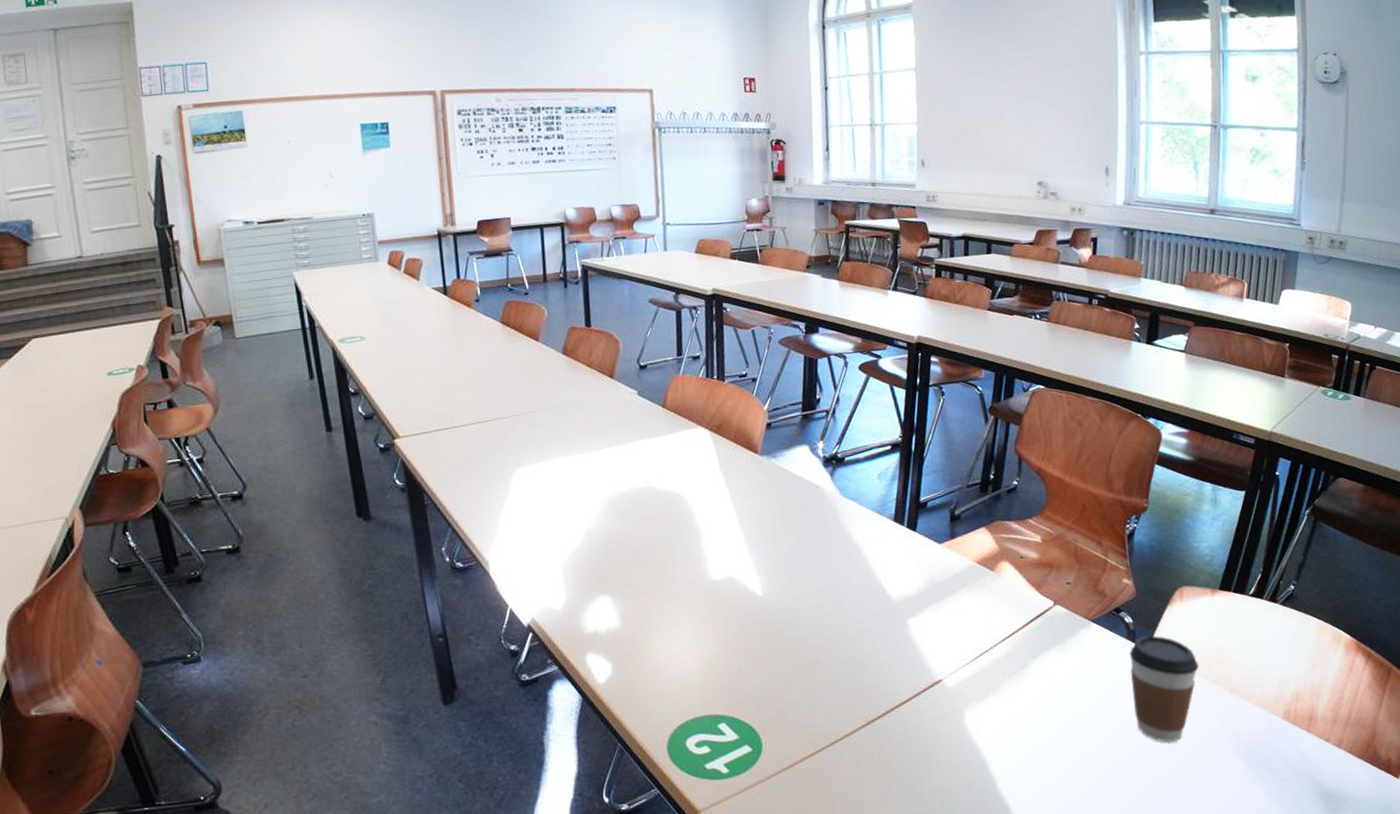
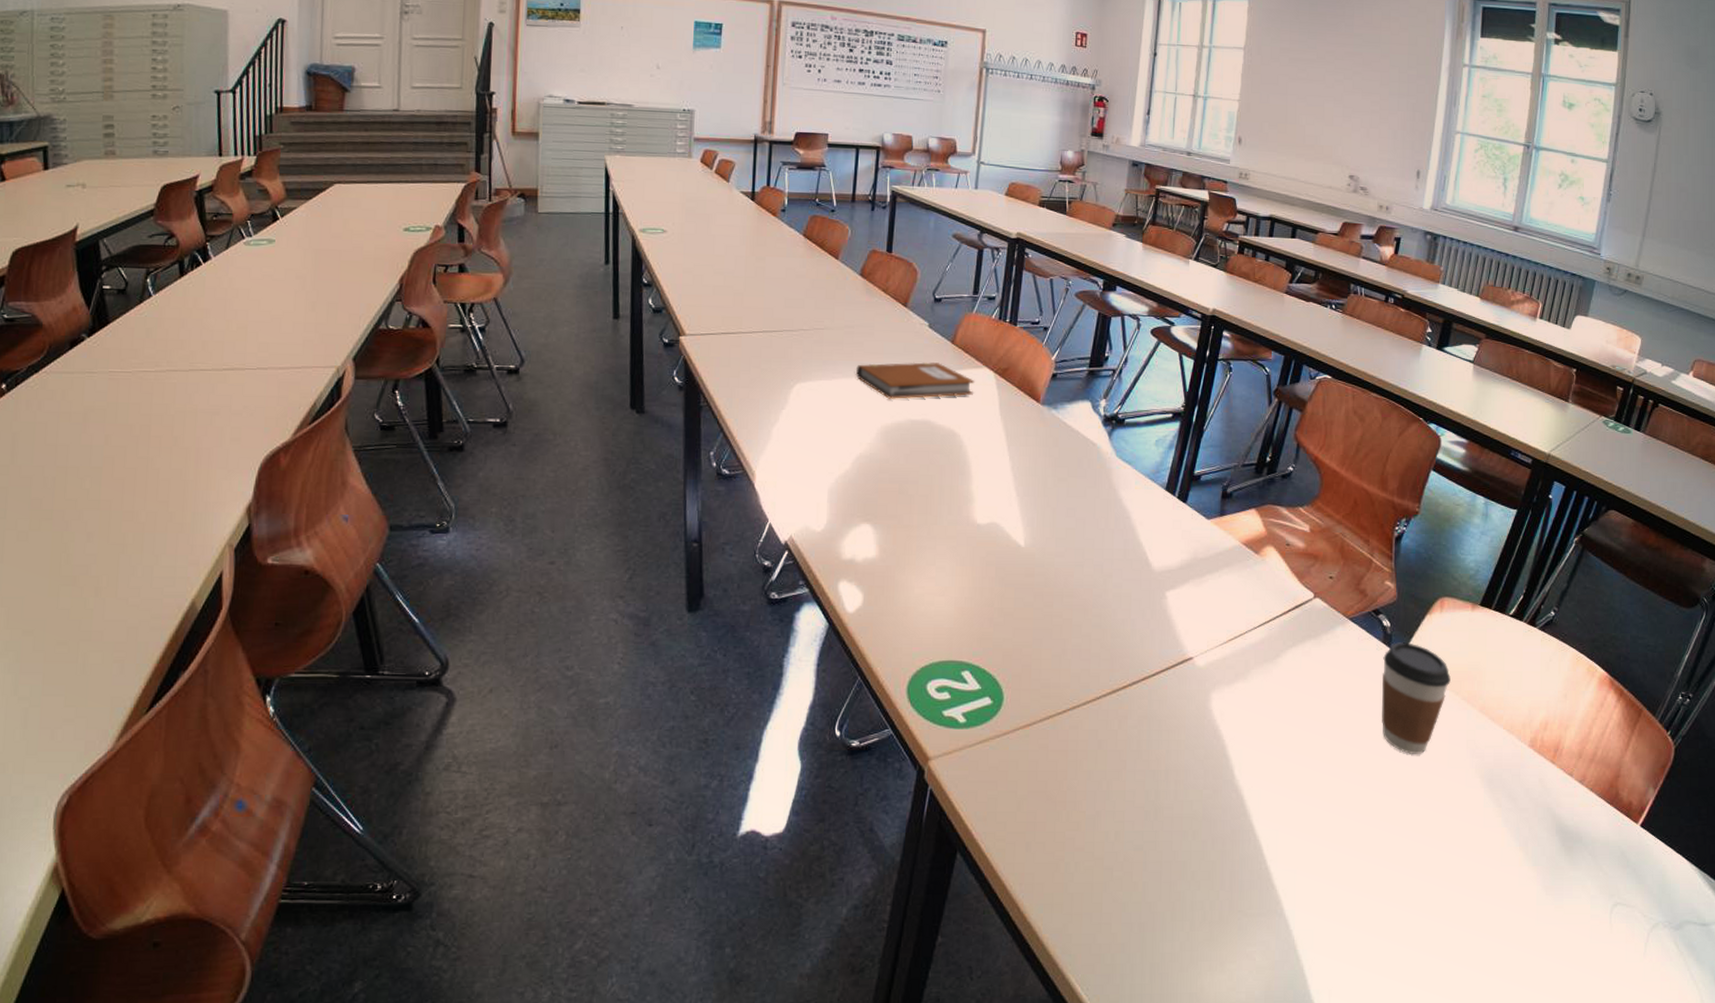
notebook: none [571,429,691,472] -> present [855,362,975,400]

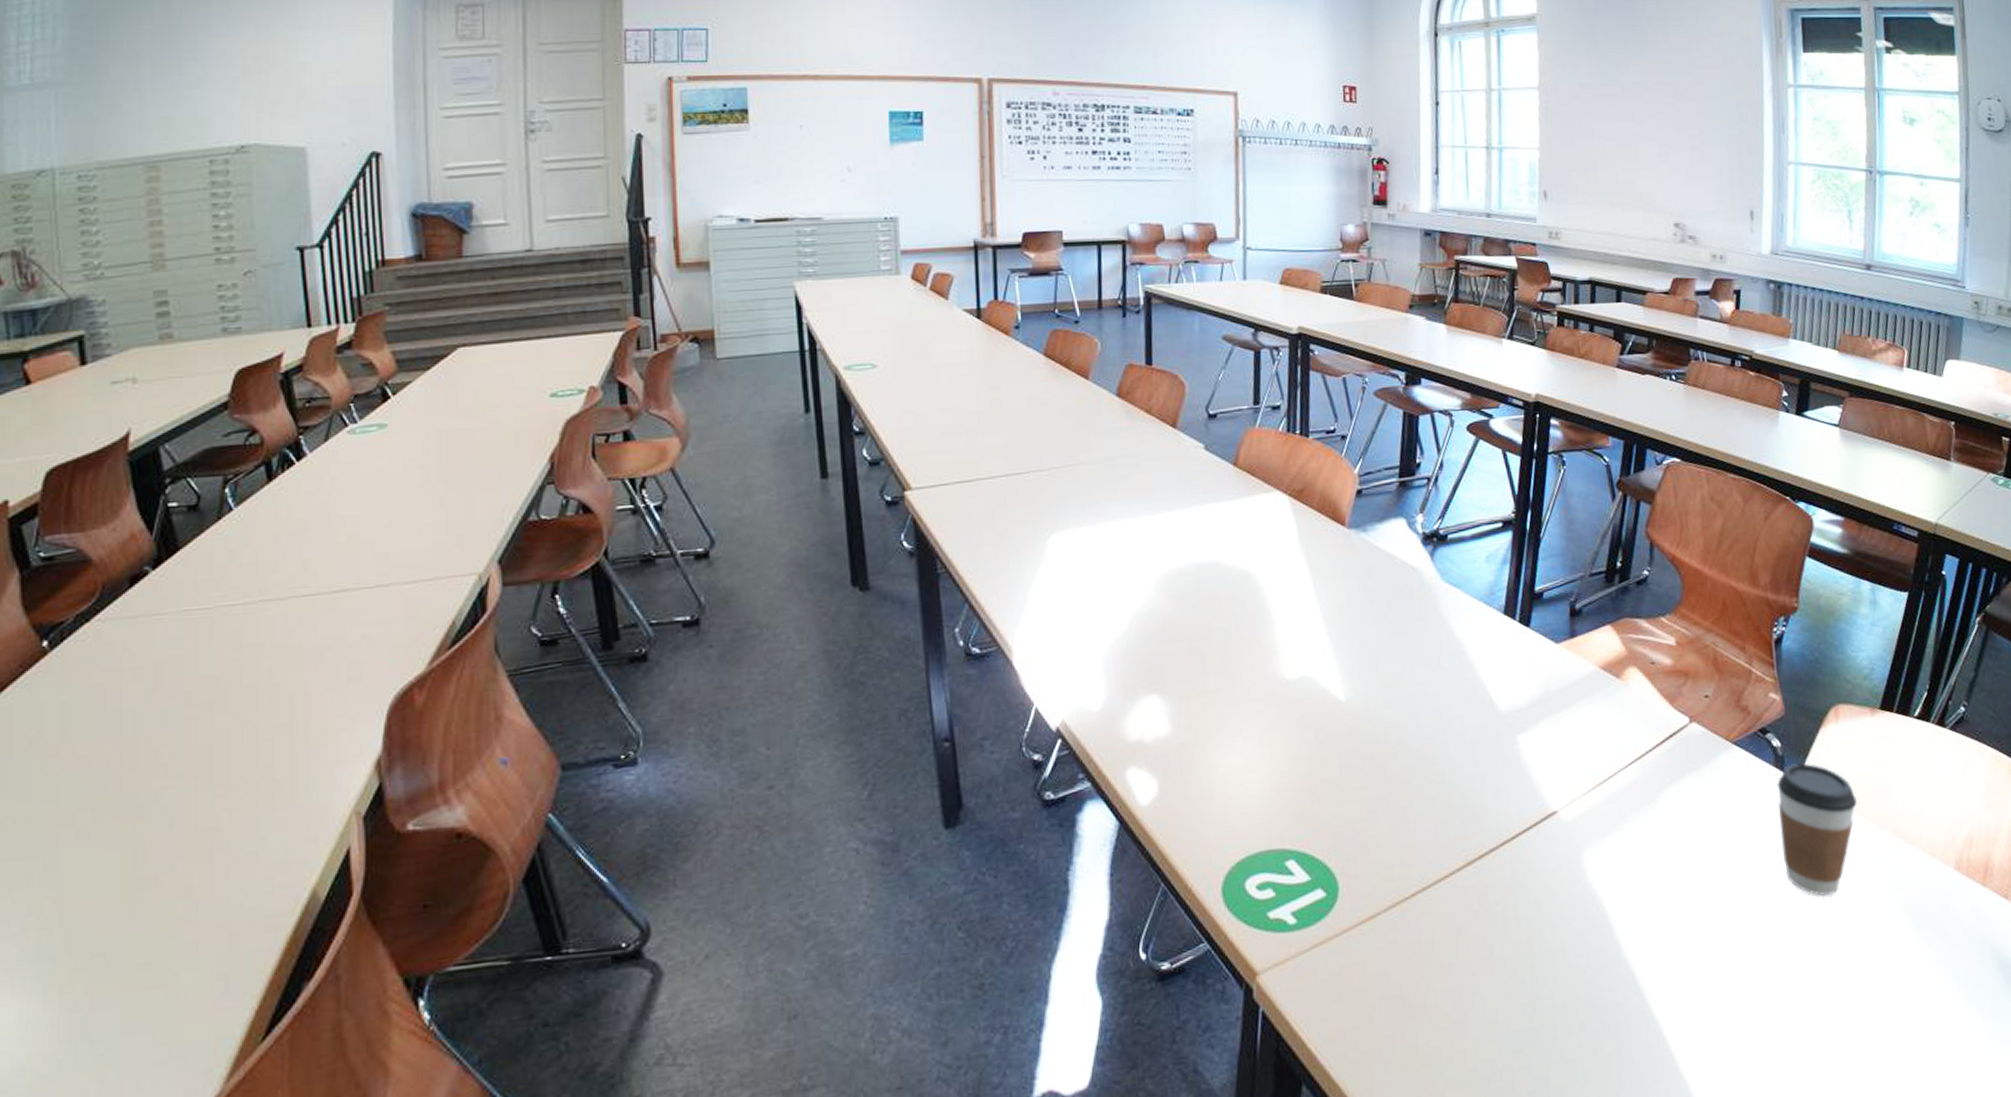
notebook: present [855,362,975,400] -> none [1122,491,1266,542]

